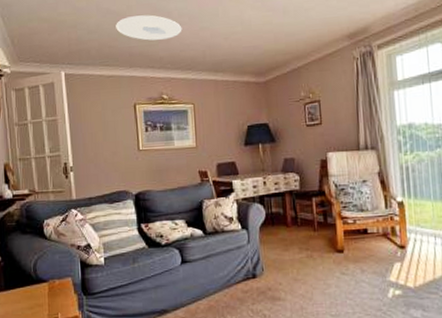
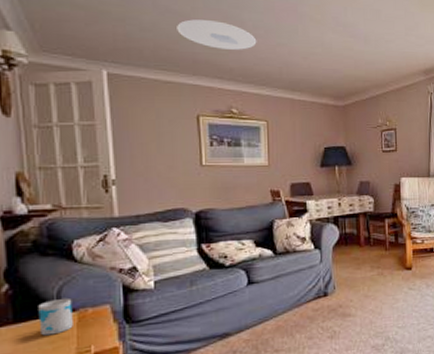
mug: none [21,270,45,302] -> present [38,298,73,336]

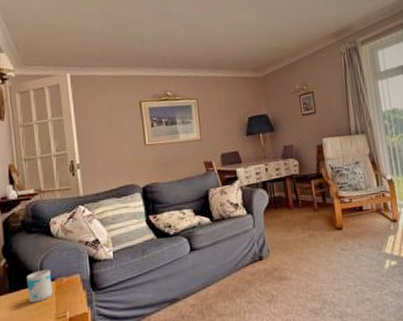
ceiling light: present [177,19,257,50] -> none [120,19,184,43]

